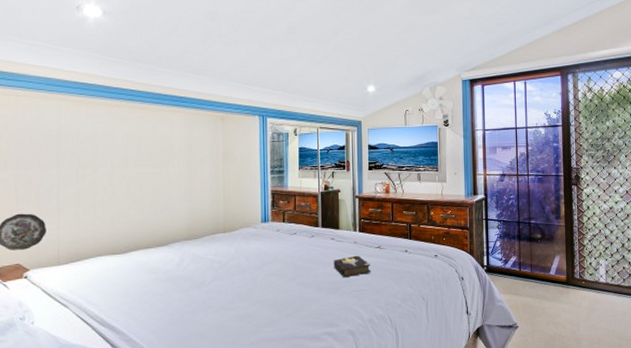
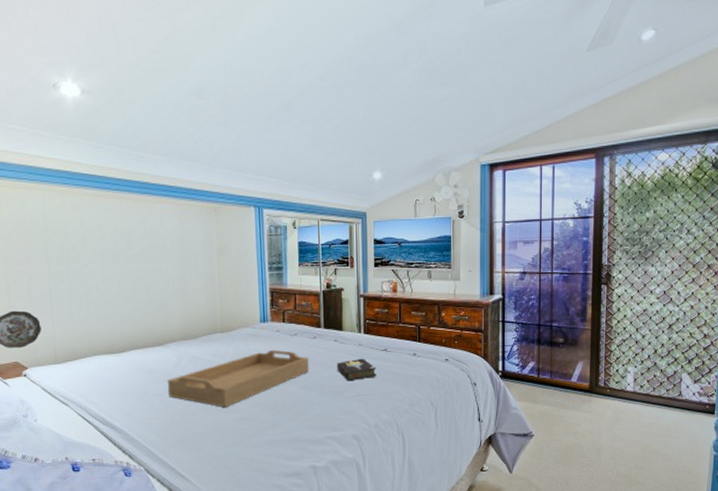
serving tray: none [169,248,307,306] -> present [168,349,309,408]

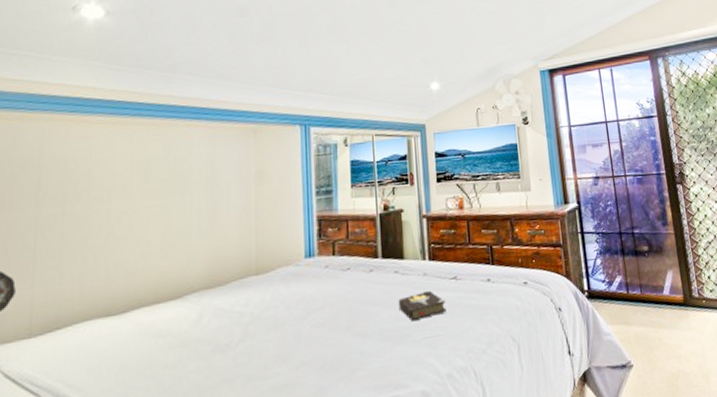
serving tray: present [168,349,309,408] -> none [183,290,365,374]

